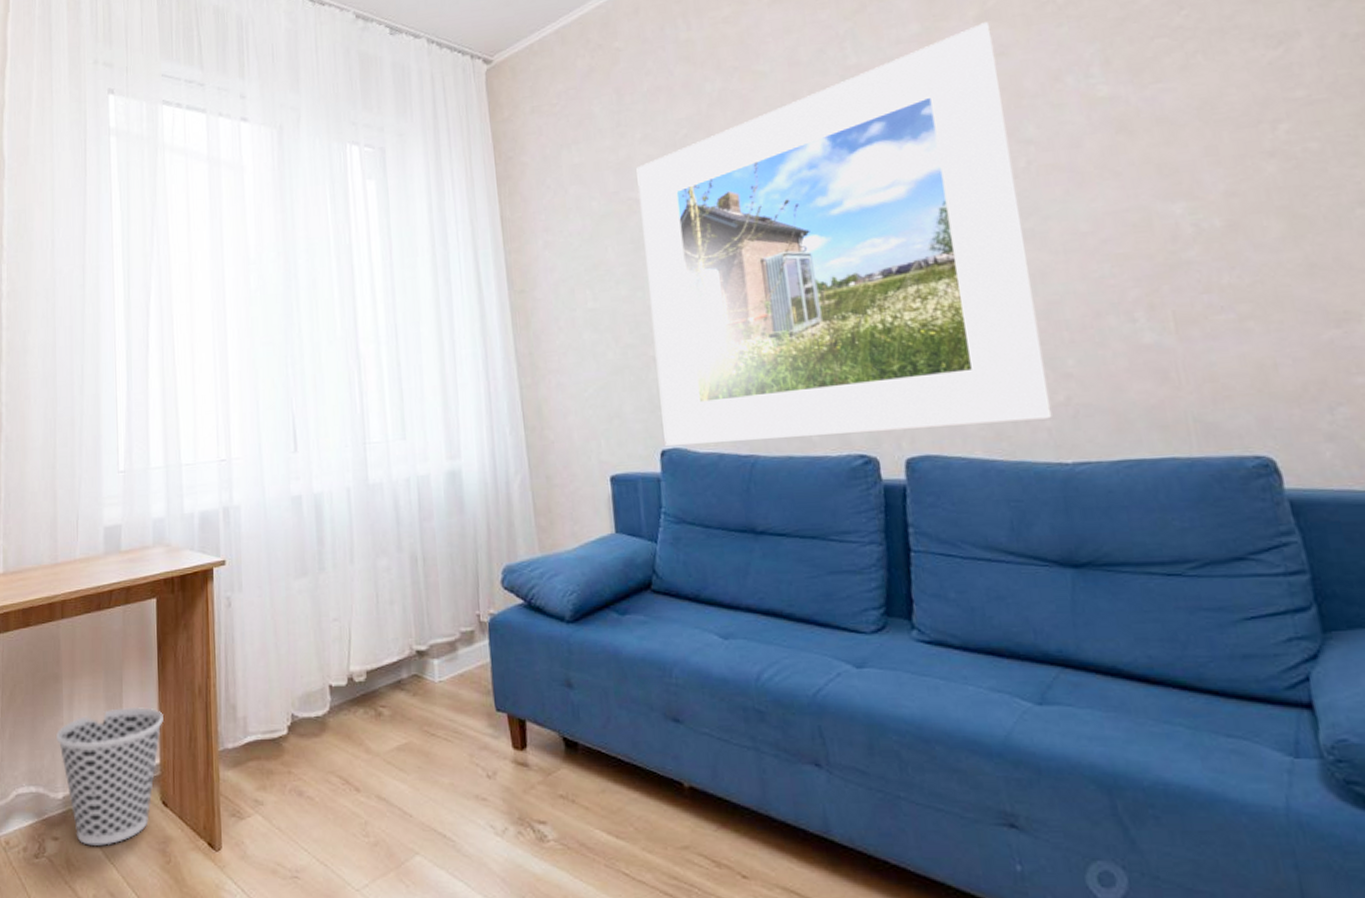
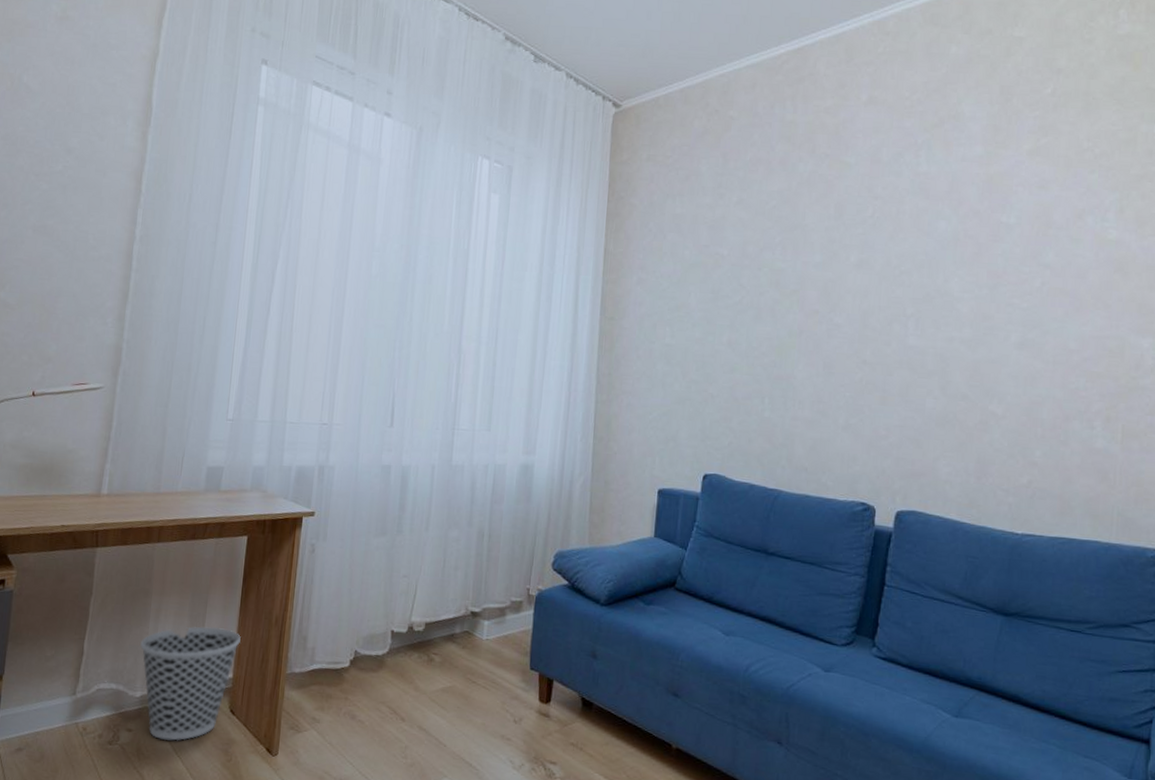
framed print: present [636,21,1054,447] -> none [708,156,1039,496]

